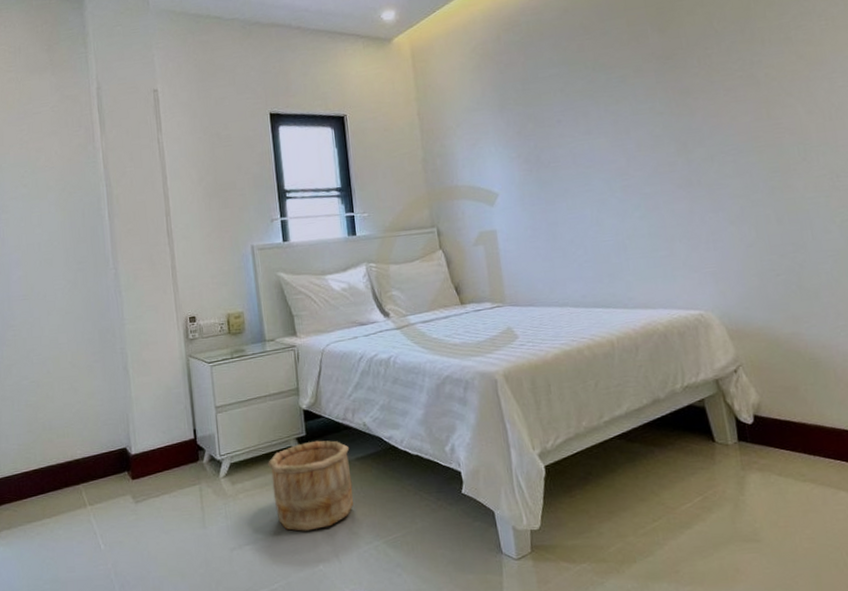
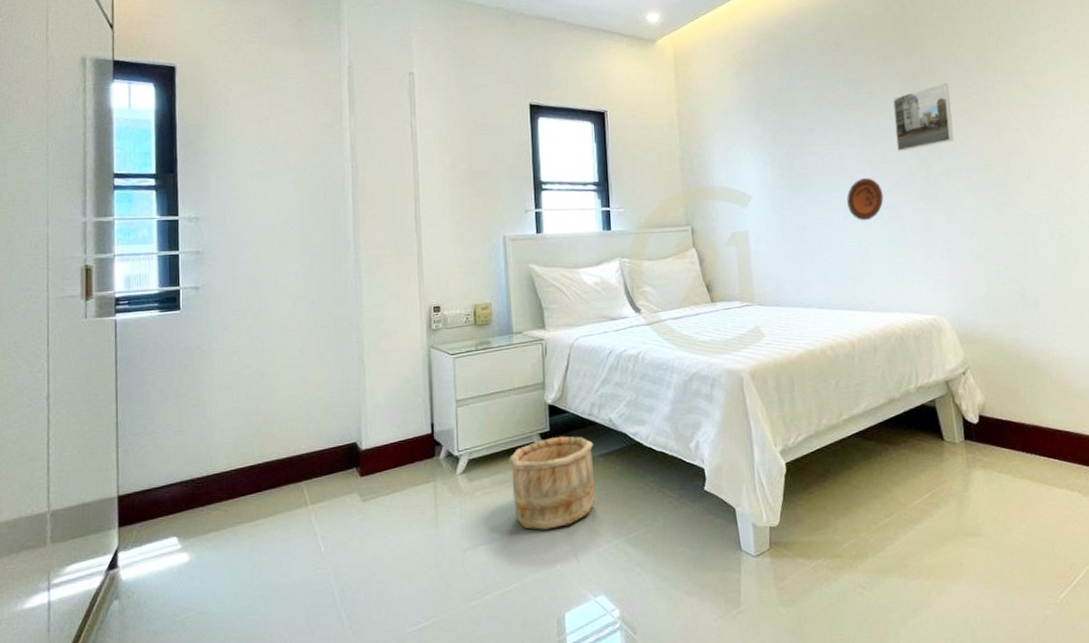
decorative plate: none [600,168,641,214] -> present [847,178,884,221]
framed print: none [647,60,718,139] -> present [892,82,954,152]

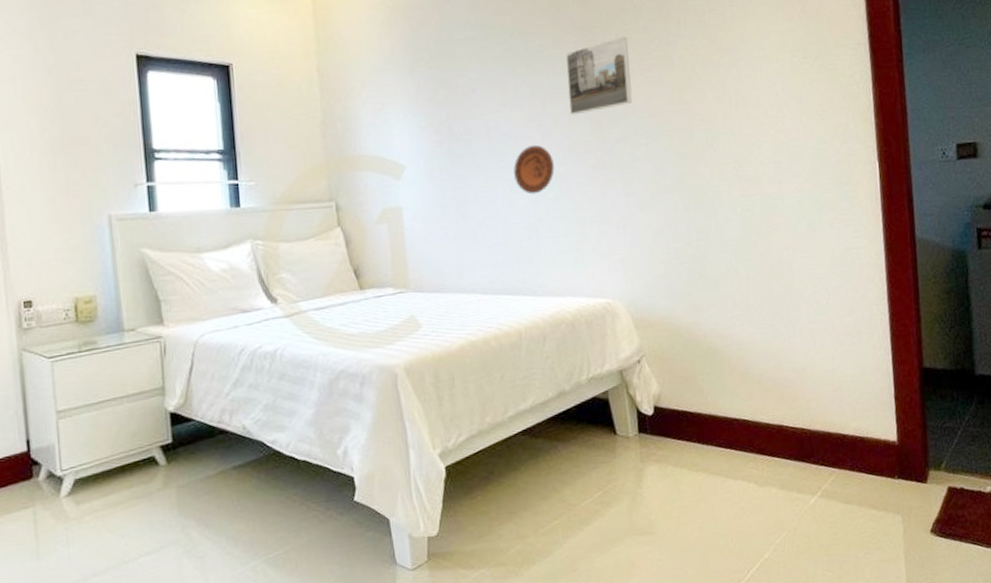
wooden bucket: present [508,436,595,530] -> none [123,447,228,555]

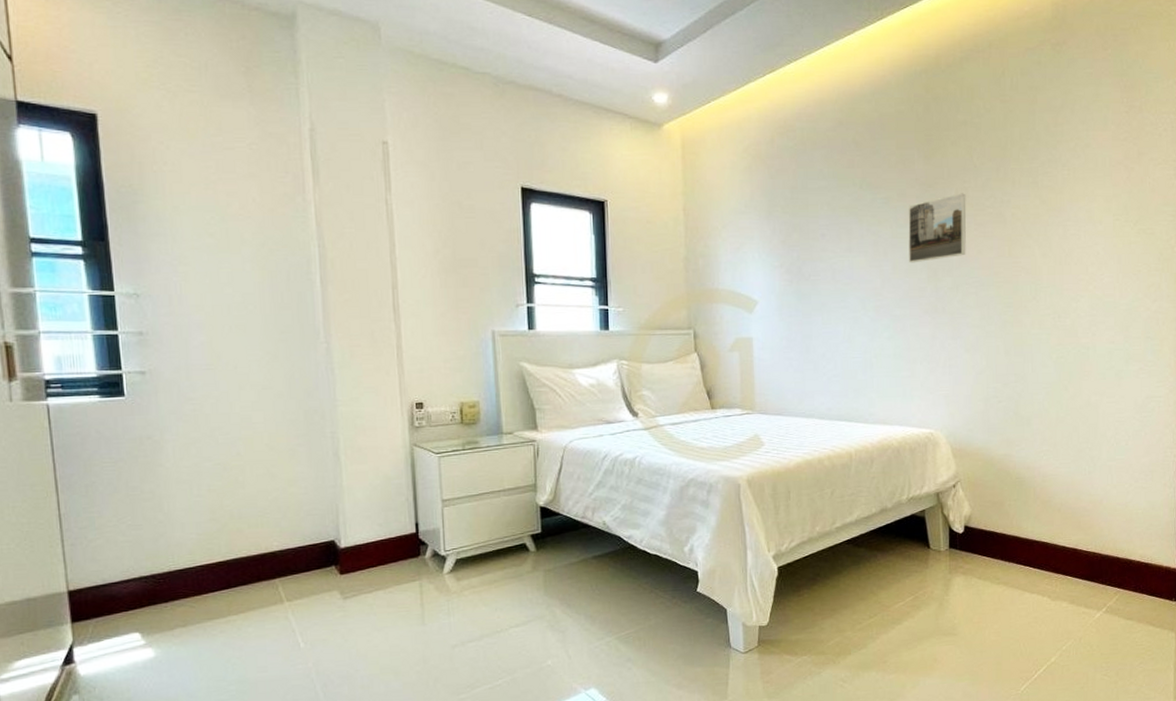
decorative plate: present [513,145,555,195] -> none [854,289,891,333]

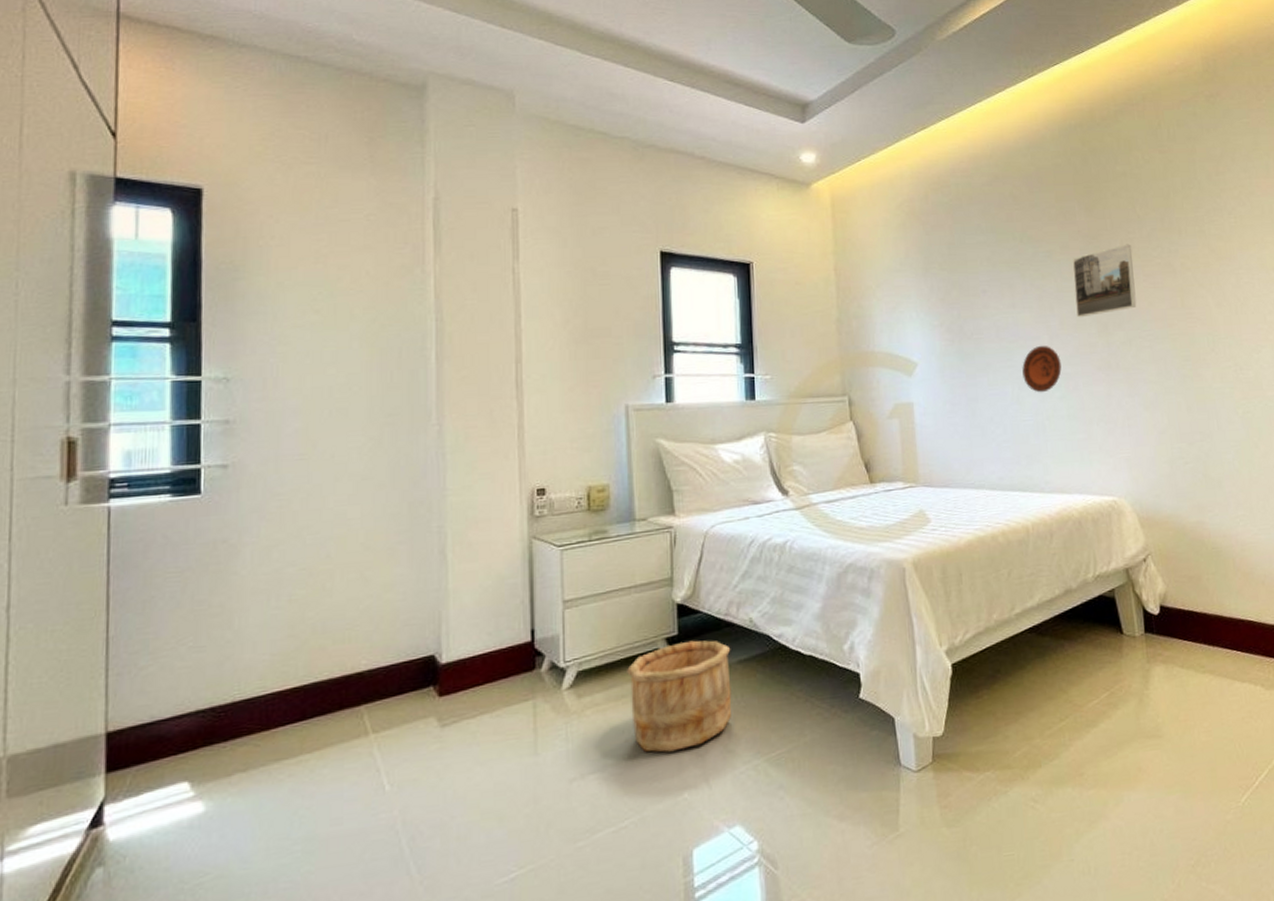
wooden bucket: none [498,537,588,628] -> present [627,640,732,752]
decorative plate: none [854,289,891,333] -> present [1022,346,1062,393]

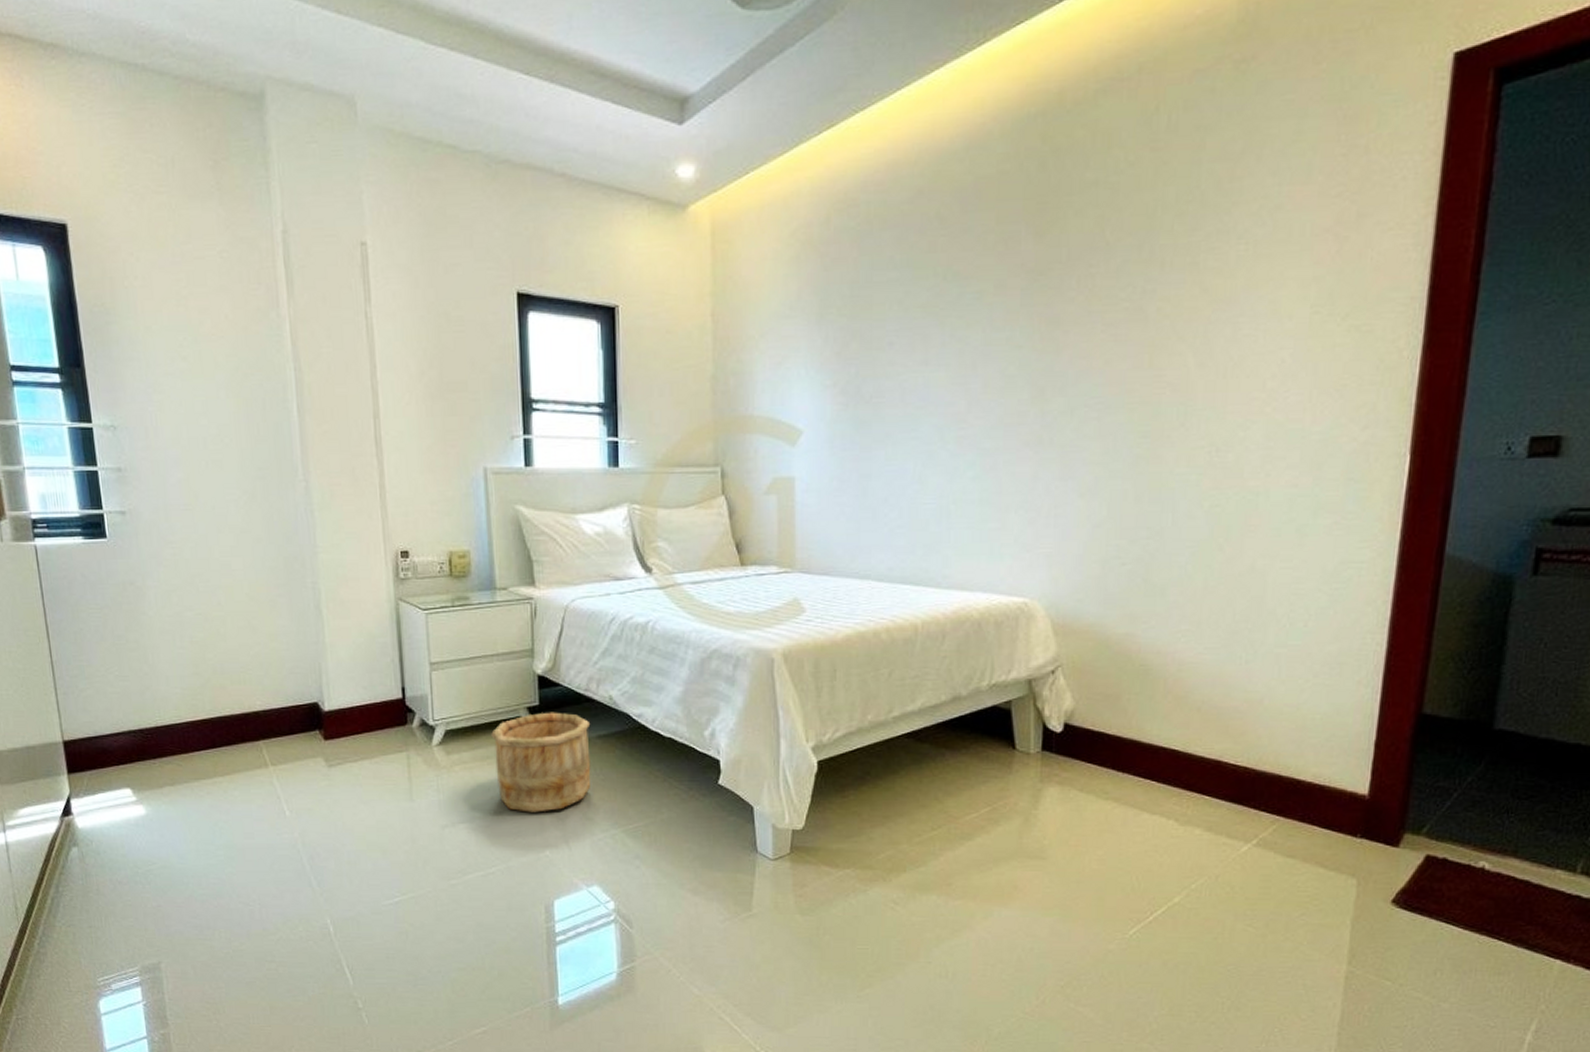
decorative plate: present [1022,346,1062,393] -> none [929,414,979,472]
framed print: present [1072,244,1137,318] -> none [1006,281,1092,379]

